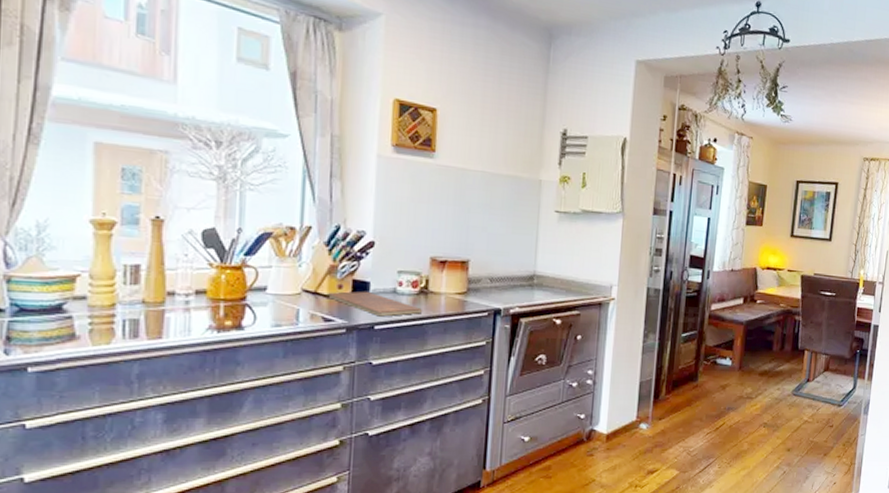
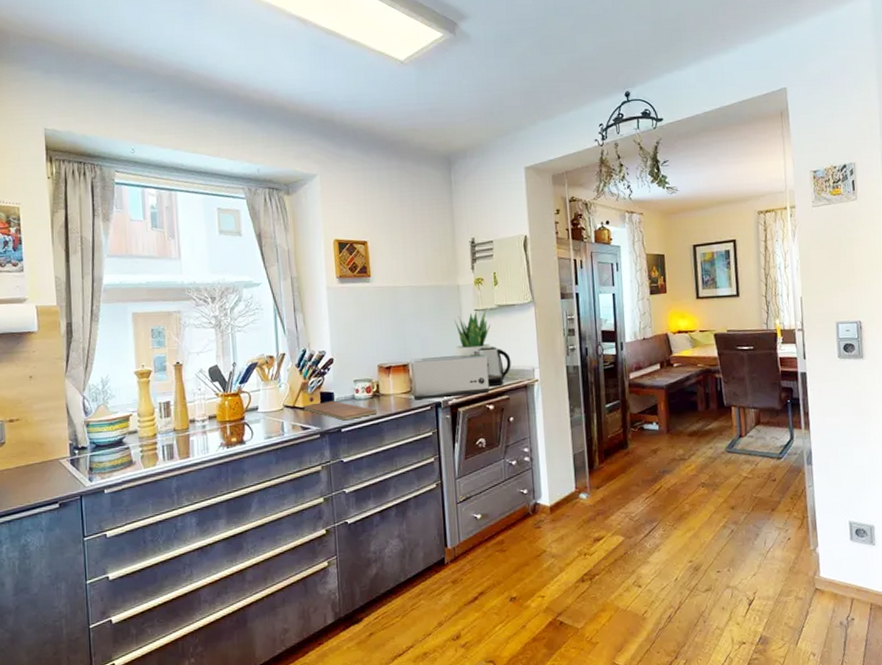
toaster: none [468,256,563,306] -> present [410,353,490,400]
planter: none [526,211,571,261] -> present [454,309,491,356]
kettle: none [546,253,588,300] -> present [473,346,511,387]

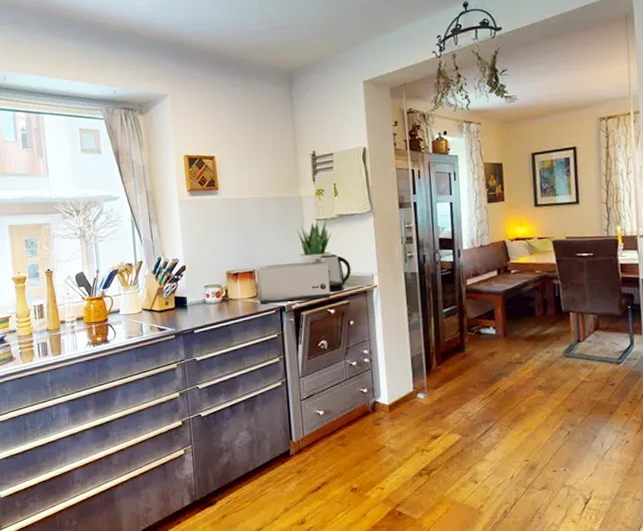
chopping board: present [303,400,378,421] -> none [159,304,227,323]

